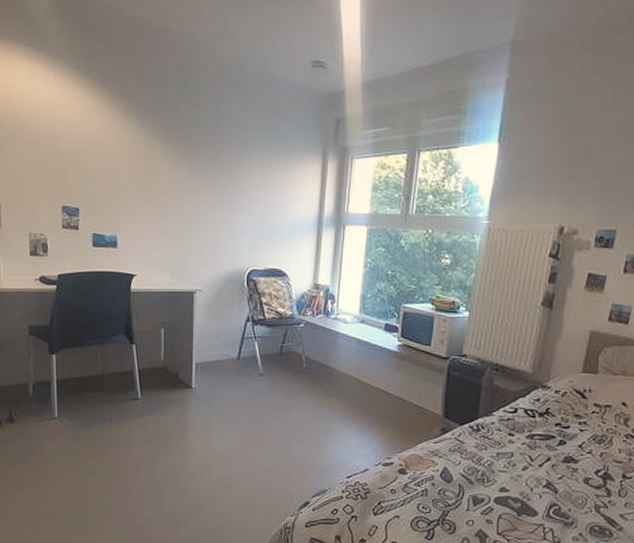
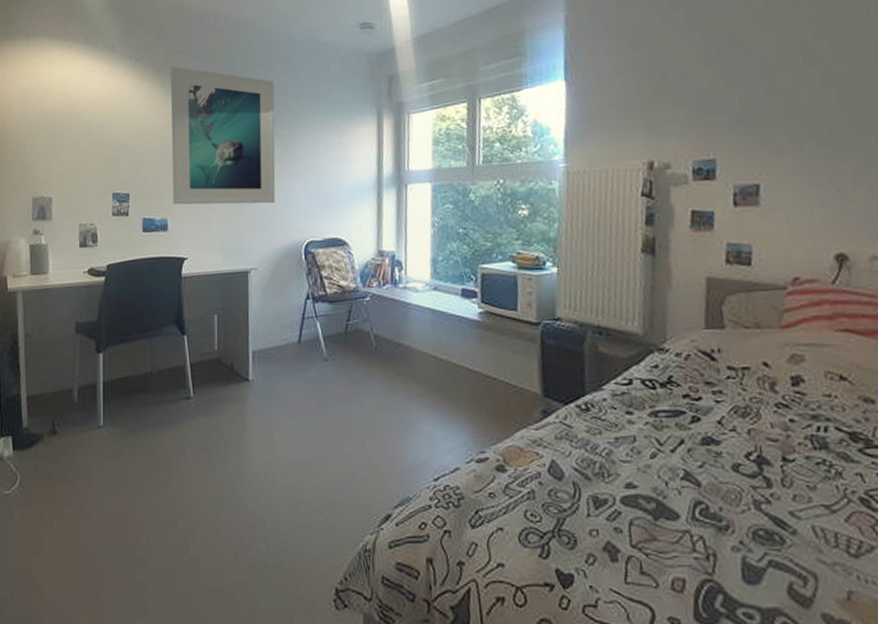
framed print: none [120,83,225,232] -> present [170,66,276,205]

